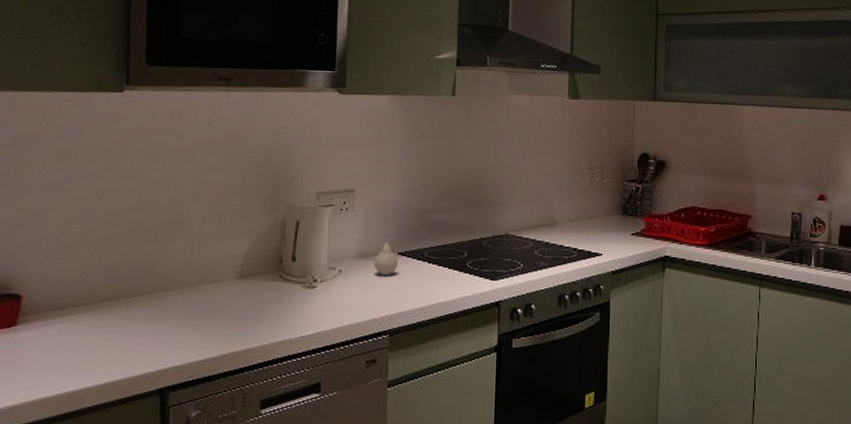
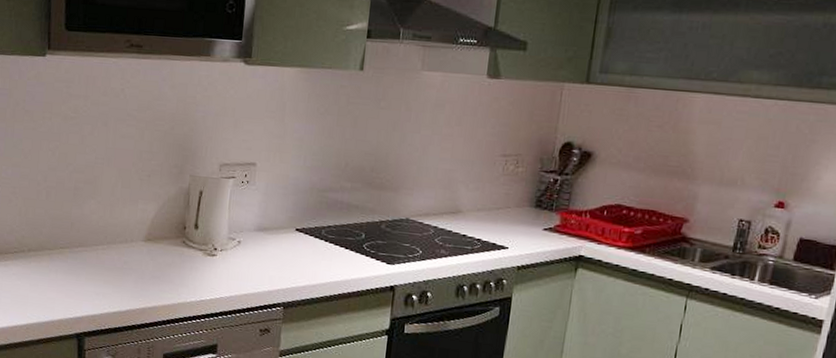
vase: present [374,241,399,275] -> none [271,217,296,250]

